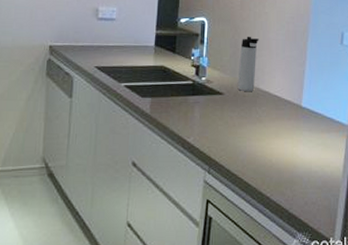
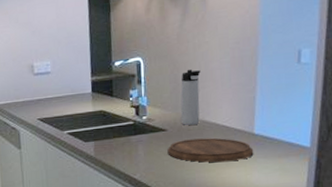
cutting board: none [222,105,301,131] -> present [167,137,254,162]

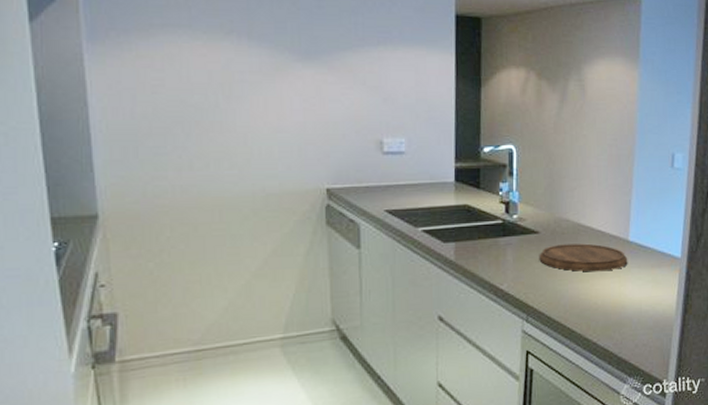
thermos bottle: present [180,69,201,126] -> none [554,163,577,229]

